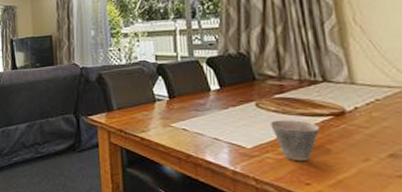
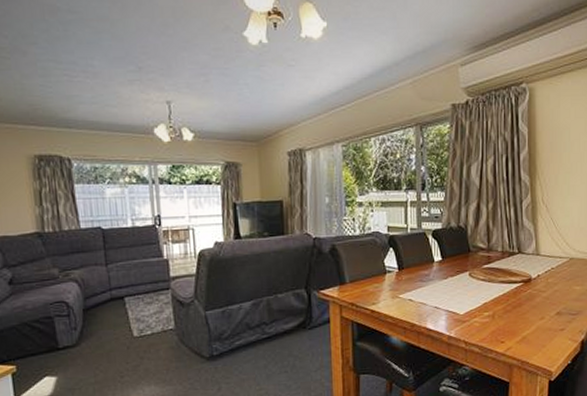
cup: present [270,120,320,162] -> none [479,287,514,324]

